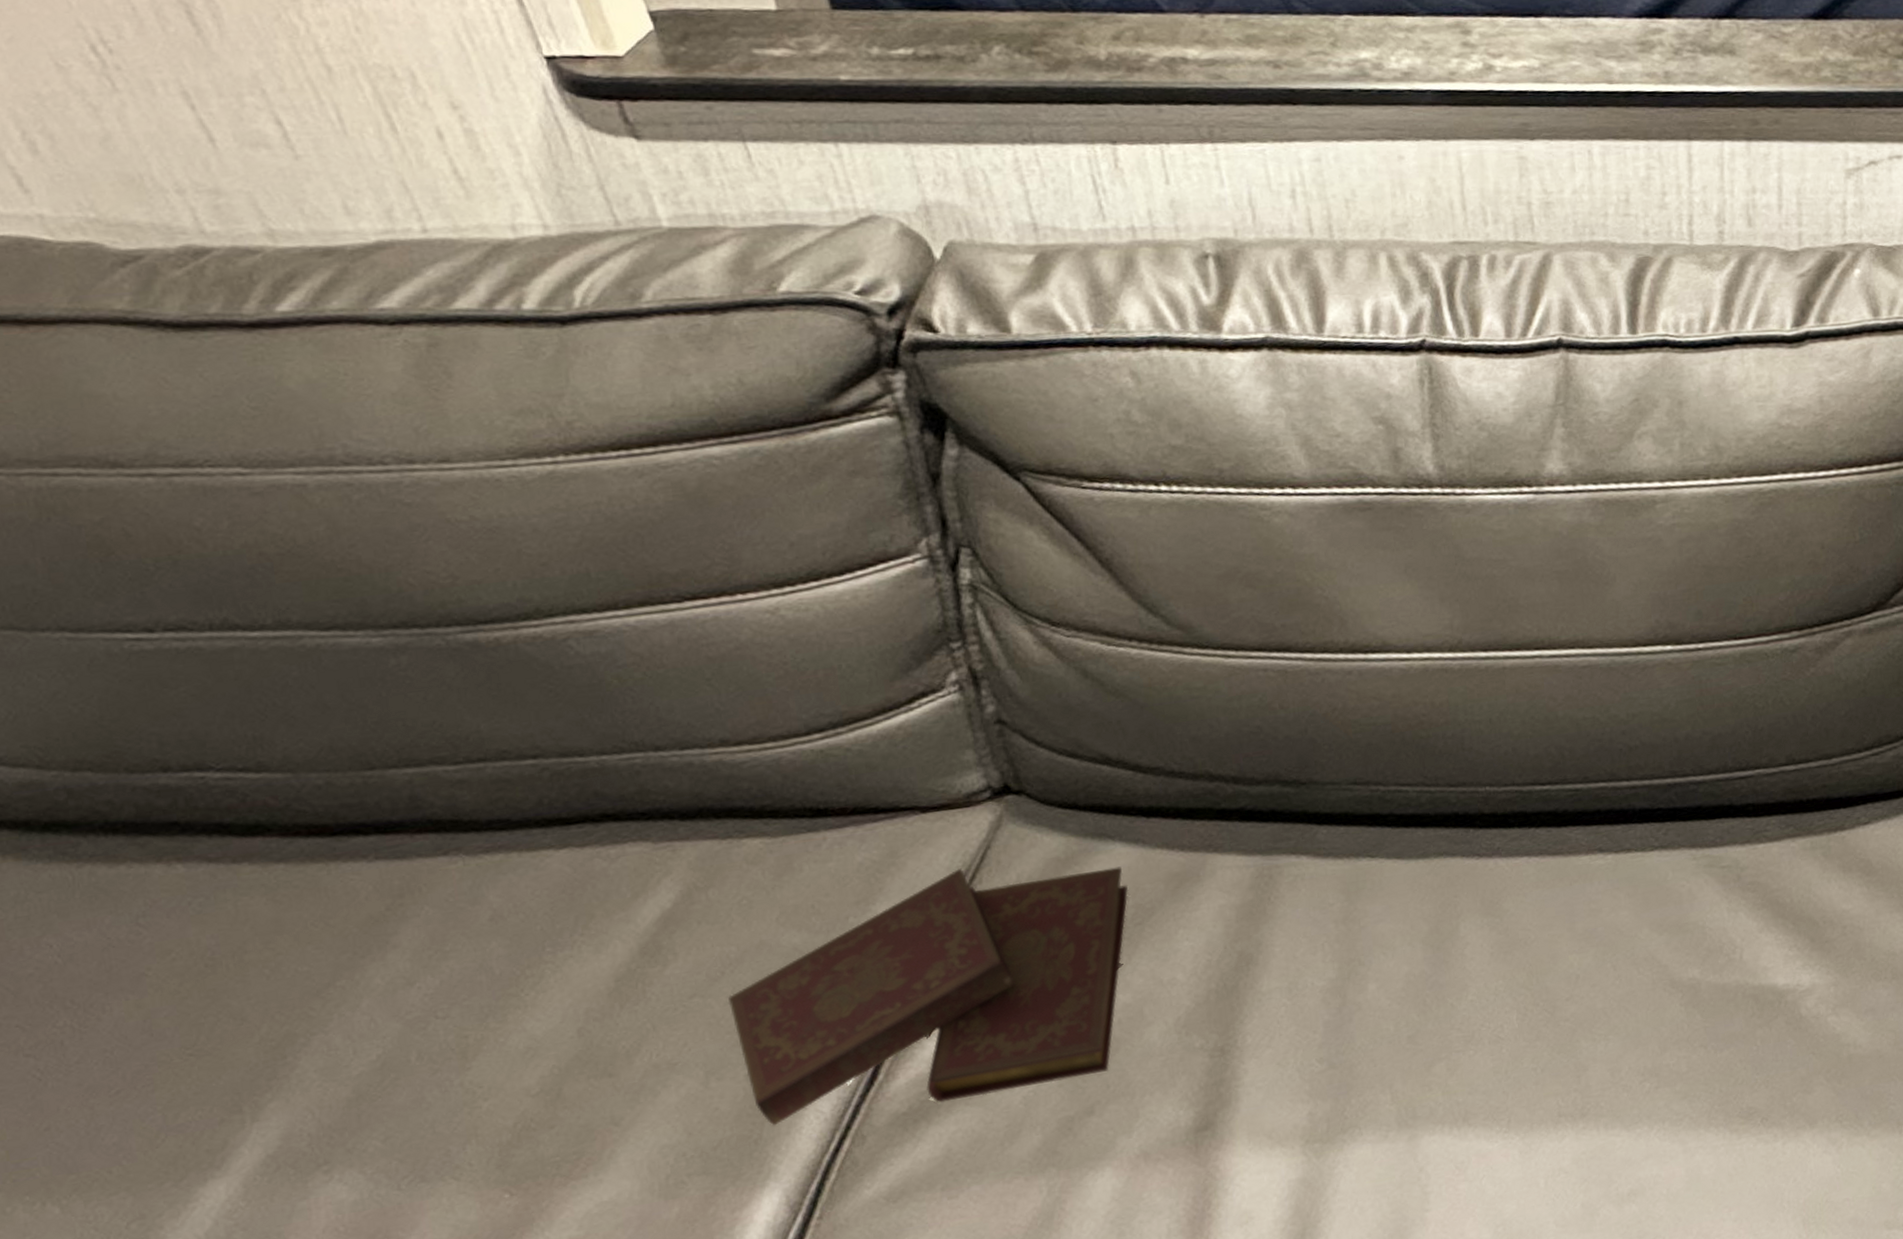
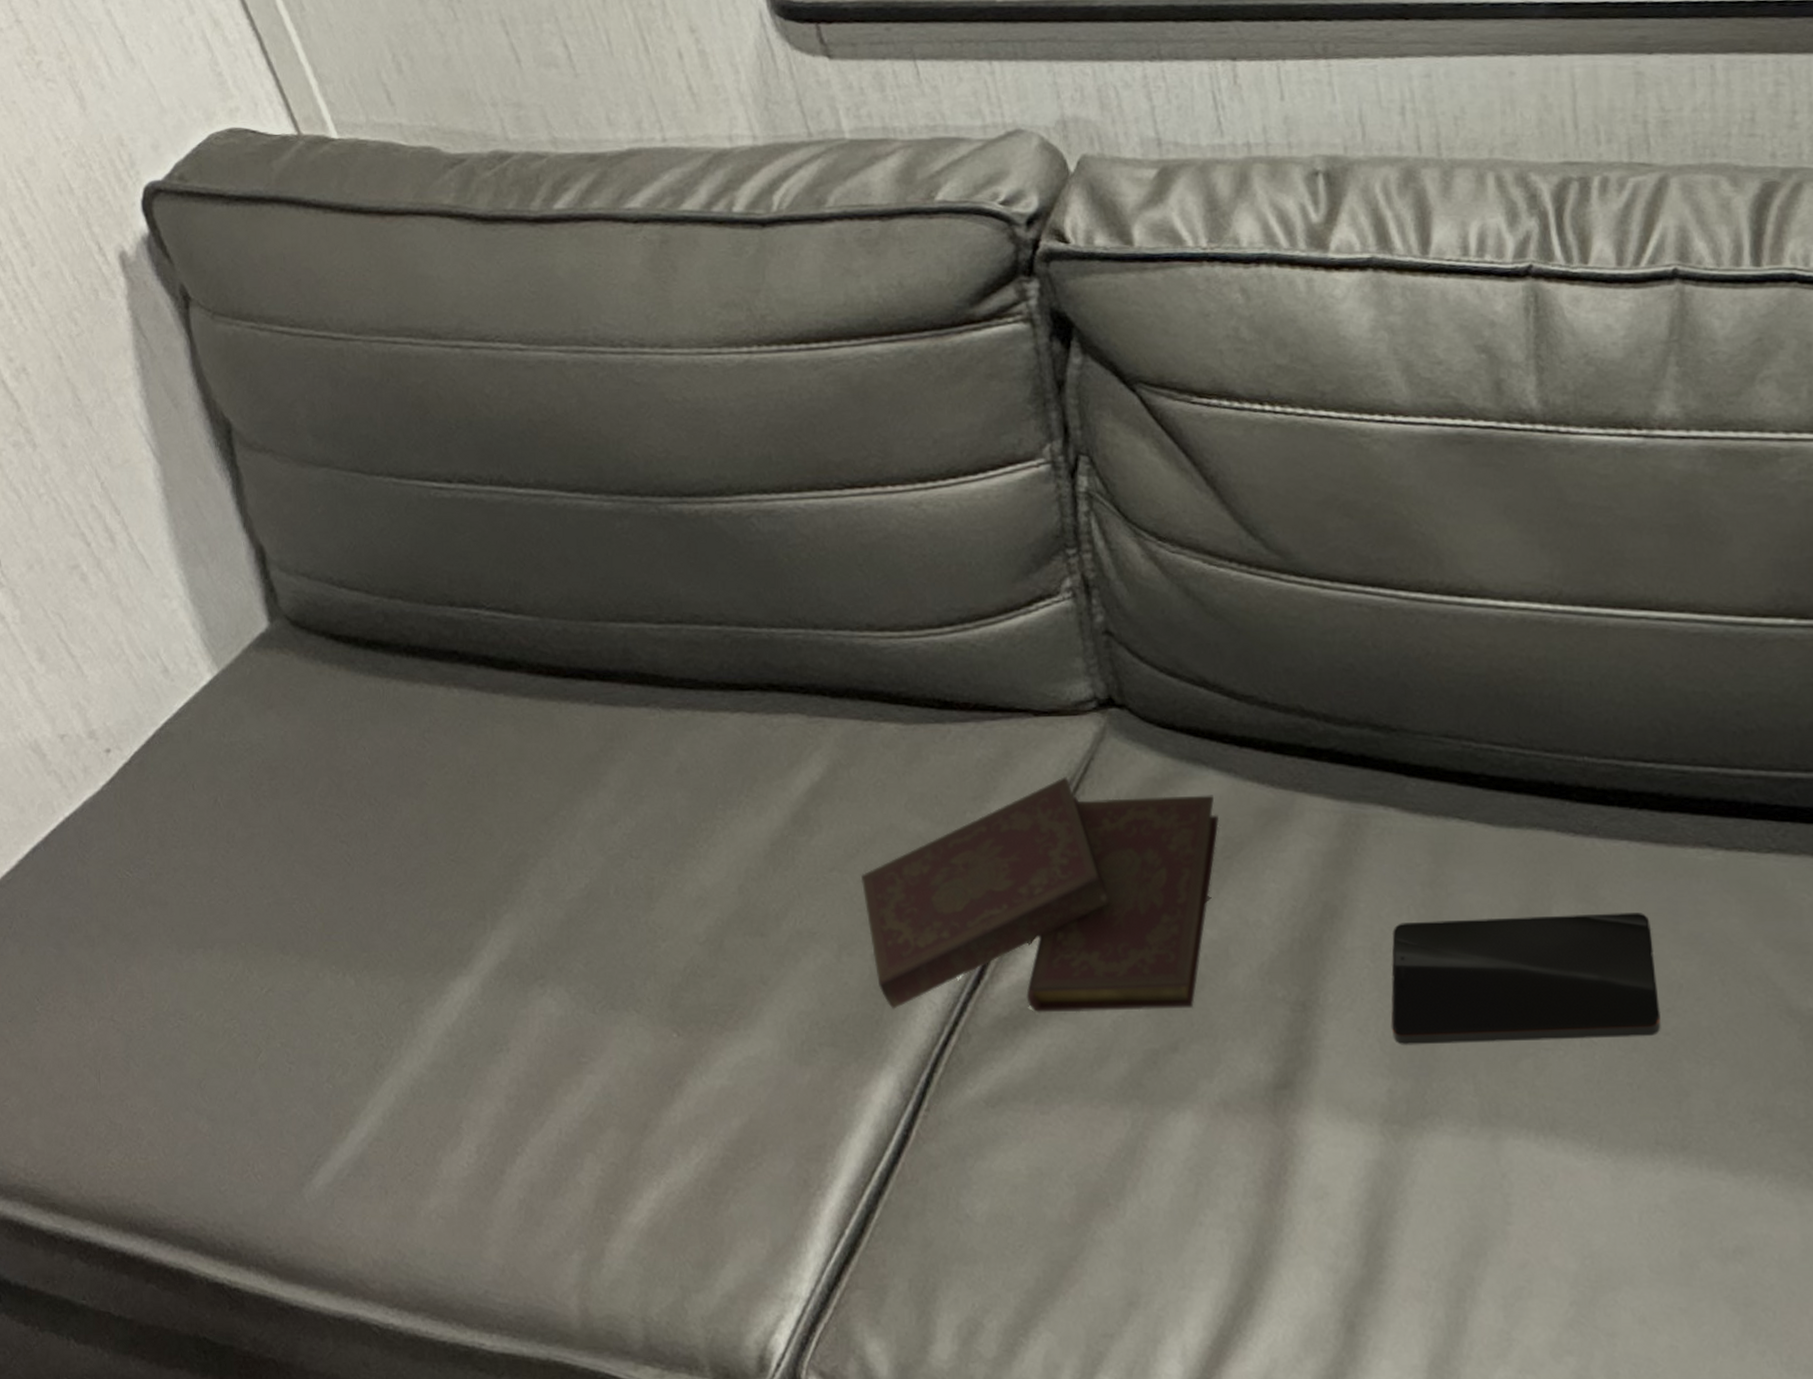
phone: none [1308,918,1561,1071] -> present [1390,913,1661,1045]

